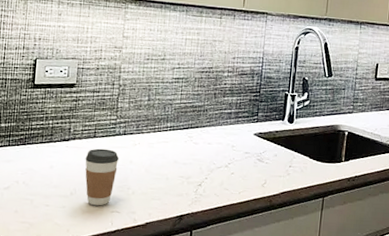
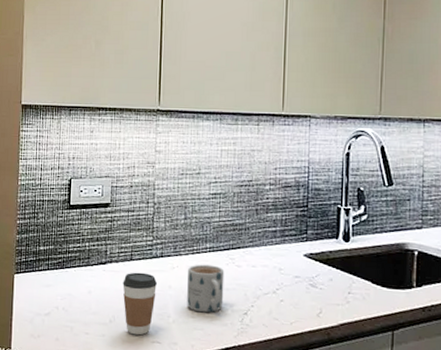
mug: none [146,141,183,185] -> present [187,264,225,313]

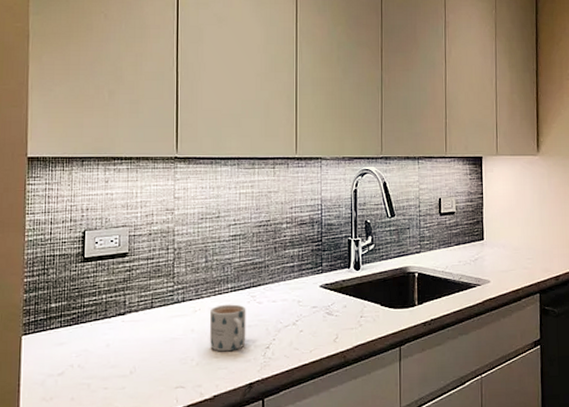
coffee cup: present [122,272,157,336] -> none [143,319,179,383]

